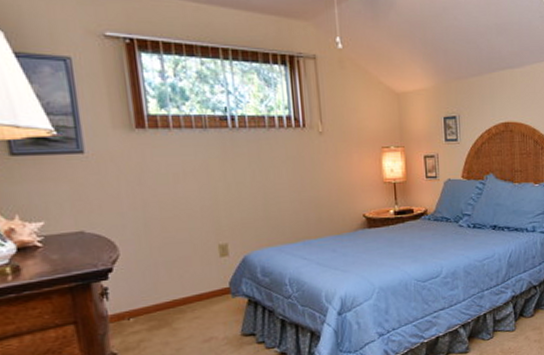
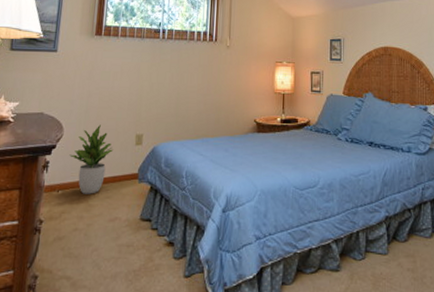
potted plant: none [133,238,193,318] -> present [69,124,114,194]

